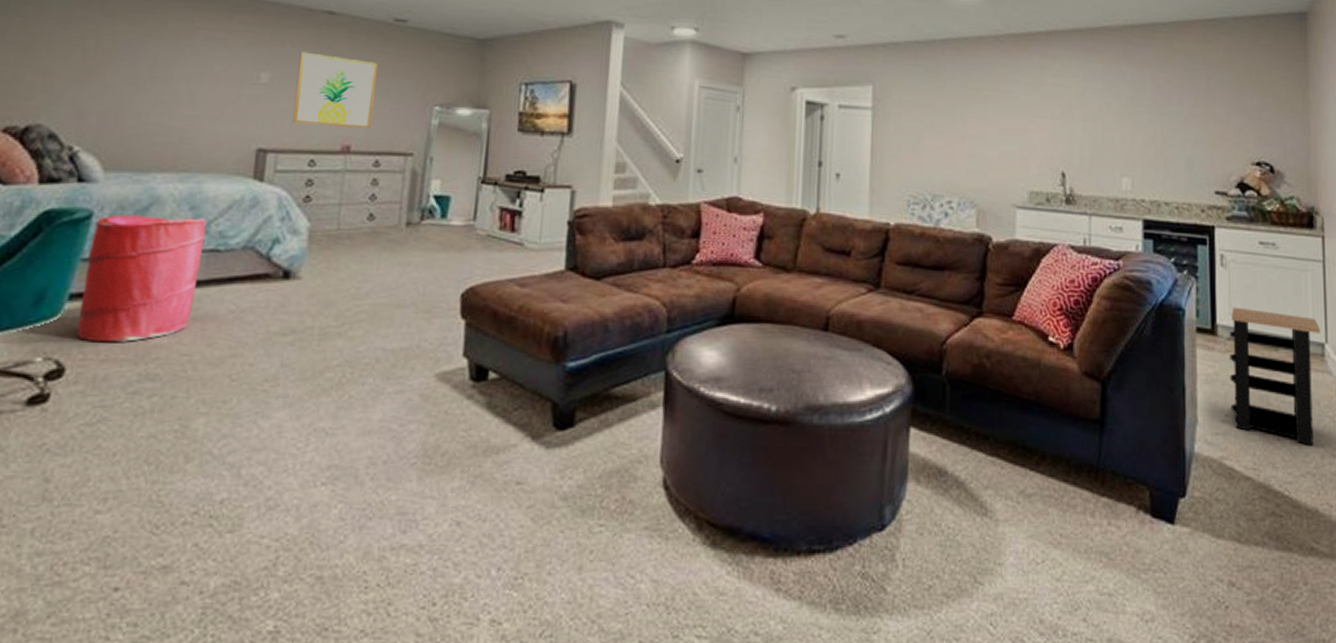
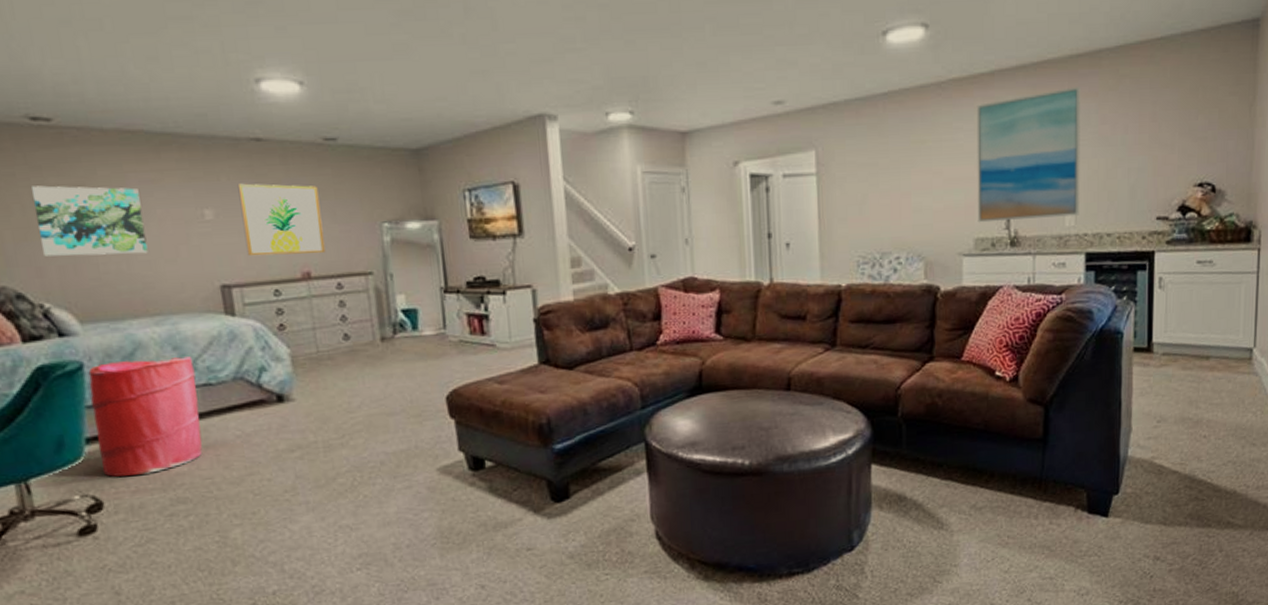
wall art: none [89,31,203,109] -> present [30,185,148,257]
wall art: none [1032,55,1136,180] -> present [976,87,1081,223]
side table: present [1228,307,1321,445] -> none [1161,324,1251,439]

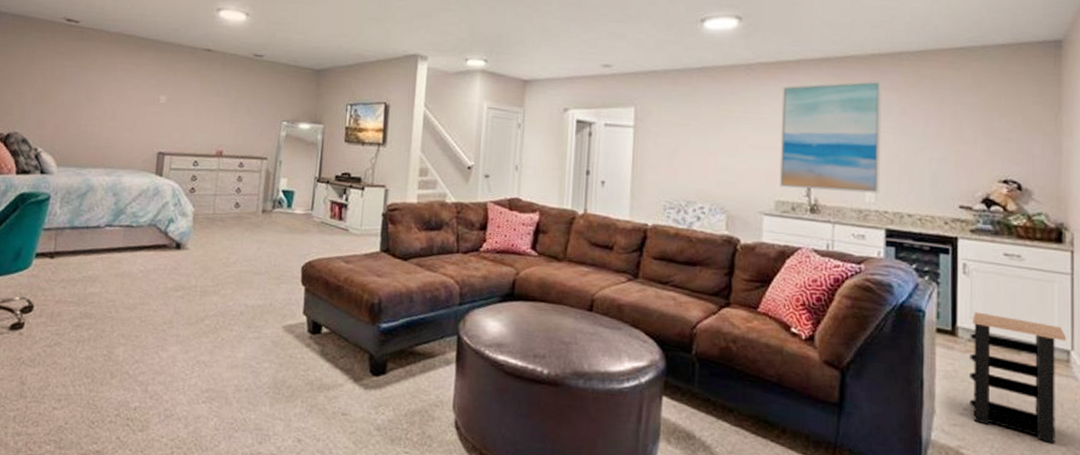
wall art: present [30,185,148,257] -> none [47,65,121,122]
laundry hamper: present [88,356,203,477] -> none [41,198,125,289]
wall art: present [237,183,326,257] -> none [182,80,242,139]
side table: none [1161,324,1251,439] -> present [968,311,1067,443]

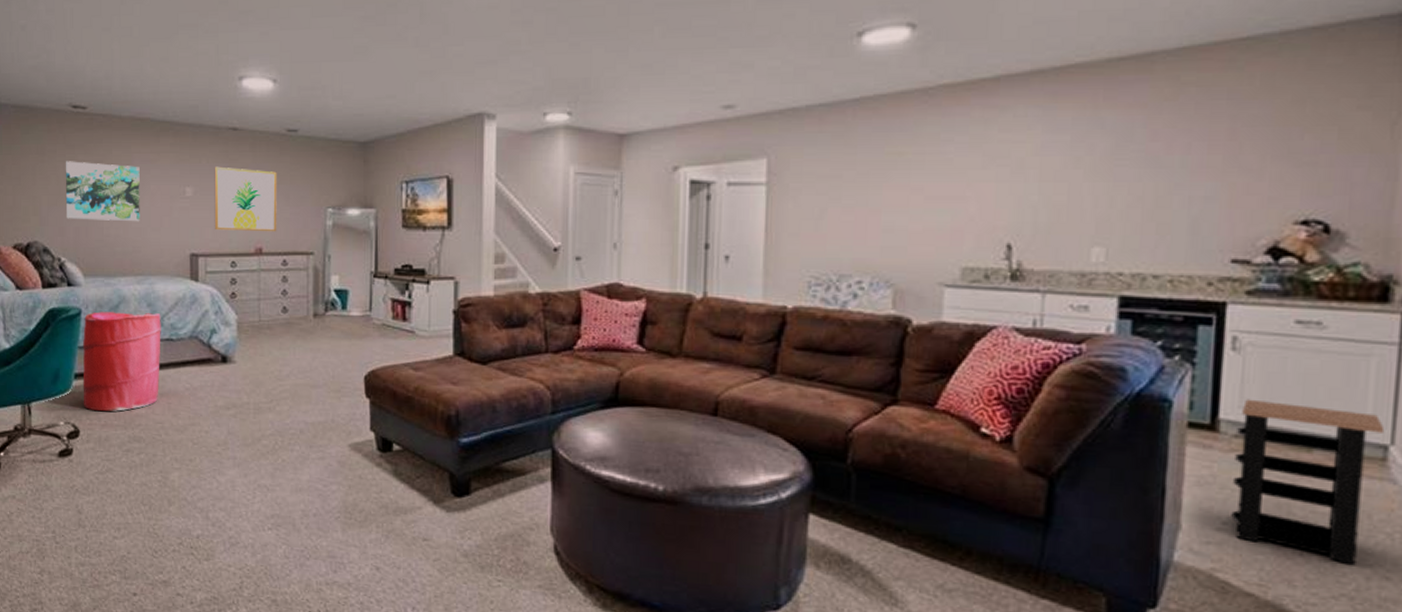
laundry hamper: none [41,198,125,289] -> present [82,312,161,412]
wall art: none [47,65,121,122] -> present [65,161,140,222]
wall art: none [182,80,242,139] -> present [214,166,277,232]
wall art: present [779,81,882,194] -> none [967,96,1122,250]

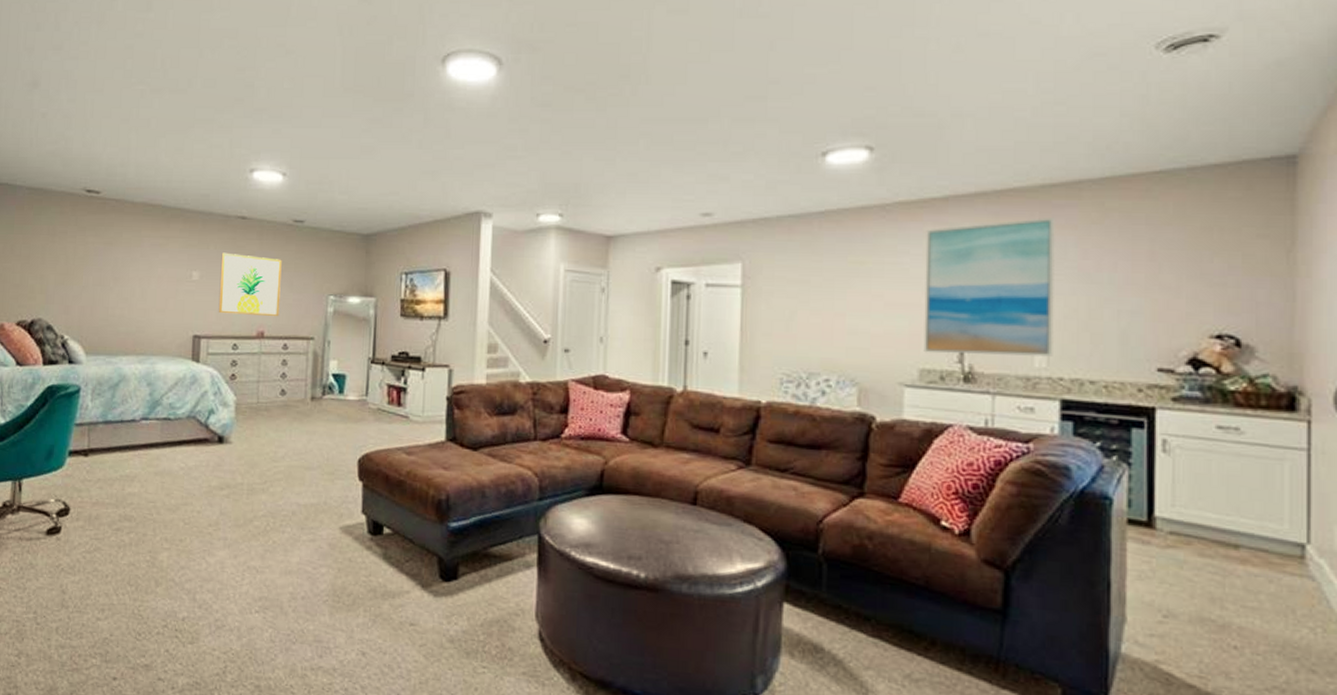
wall art: present [65,161,140,222] -> none [72,242,149,303]
laundry hamper: present [82,312,161,412] -> none [76,389,160,490]
wall art: none [967,96,1122,250] -> present [924,218,1055,357]
side table: present [1229,399,1385,565] -> none [1169,498,1301,658]

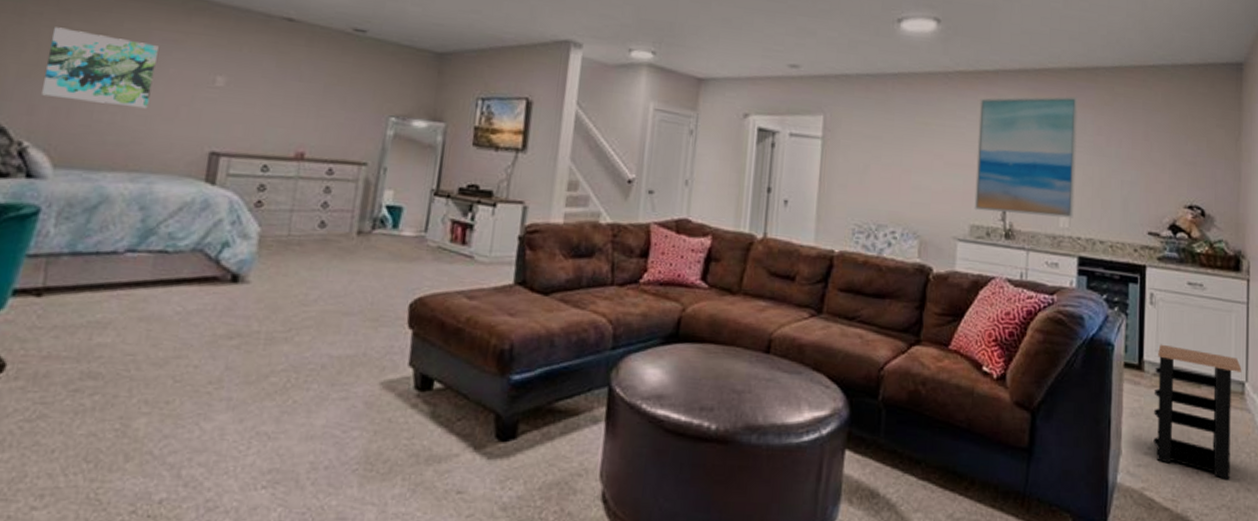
wall art: none [72,242,149,303] -> present [40,27,159,109]
wall art: present [218,252,282,317] -> none [246,57,335,137]
side table: none [1169,498,1301,658] -> present [1152,344,1242,479]

